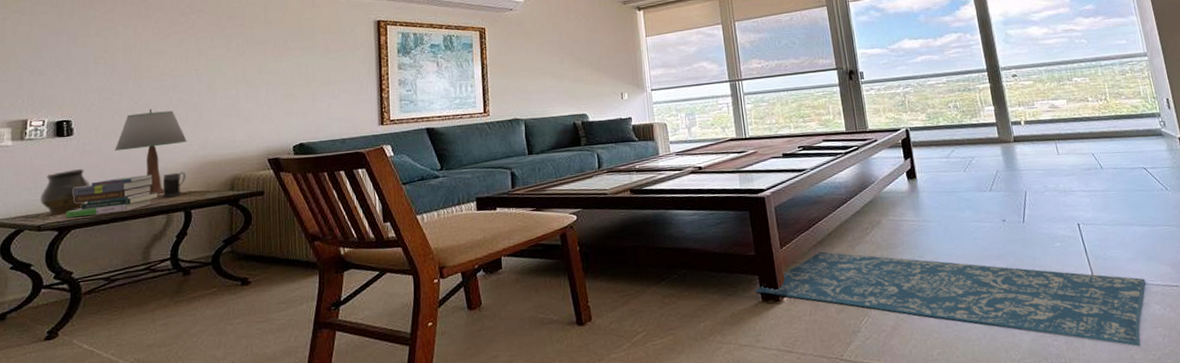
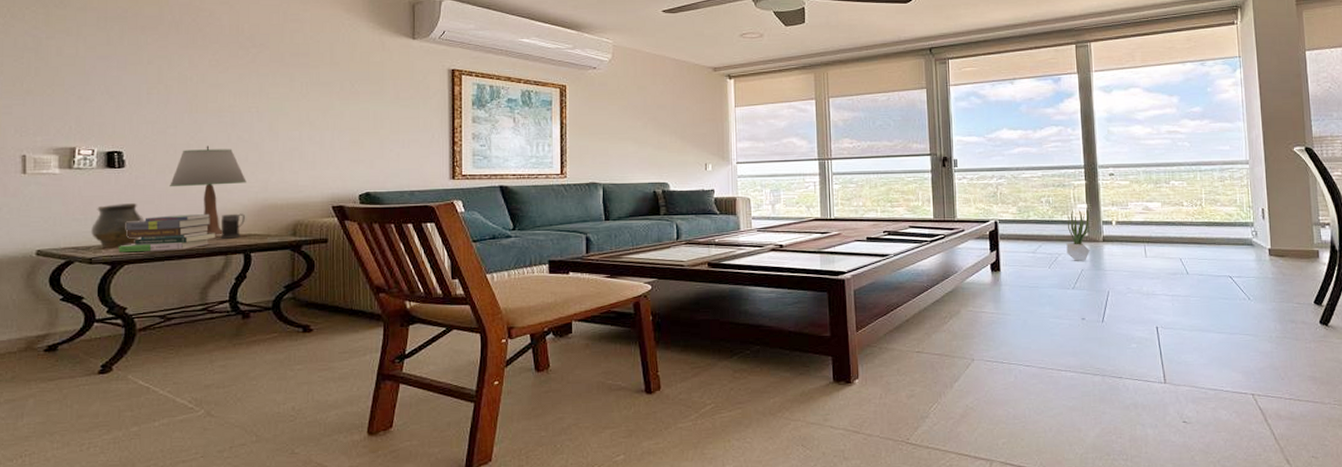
rug: present [754,251,1146,346] -> none [826,337,1215,448]
potted plant: none [975,111,1003,163] -> present [1066,209,1091,261]

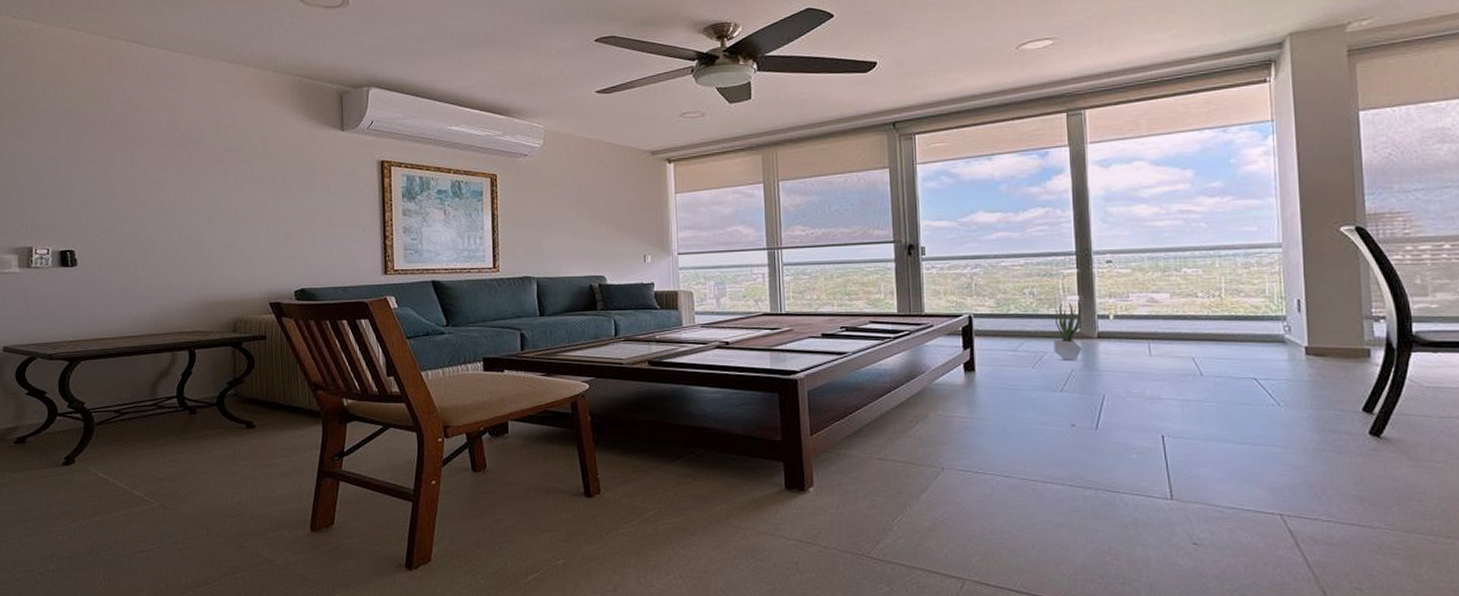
vase: present [90,202,146,248] -> none [49,300,98,345]
books: present [118,214,215,253] -> none [75,311,161,349]
table lamp: present [170,145,246,235] -> none [118,243,188,332]
mug: present [220,213,245,239] -> none [166,310,188,336]

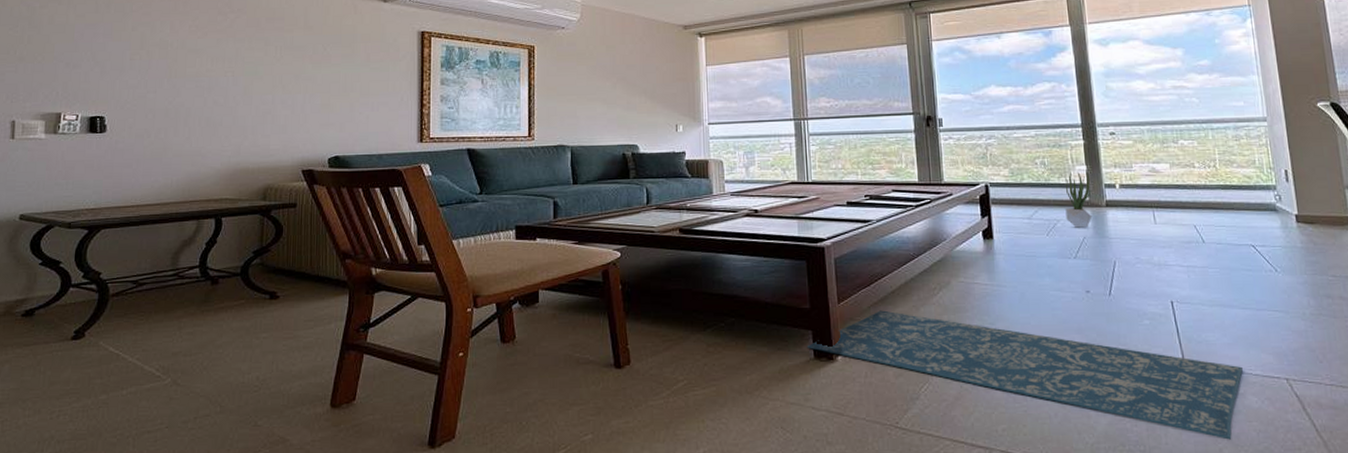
rug: none [778,443,1234,574] -> present [806,310,1243,440]

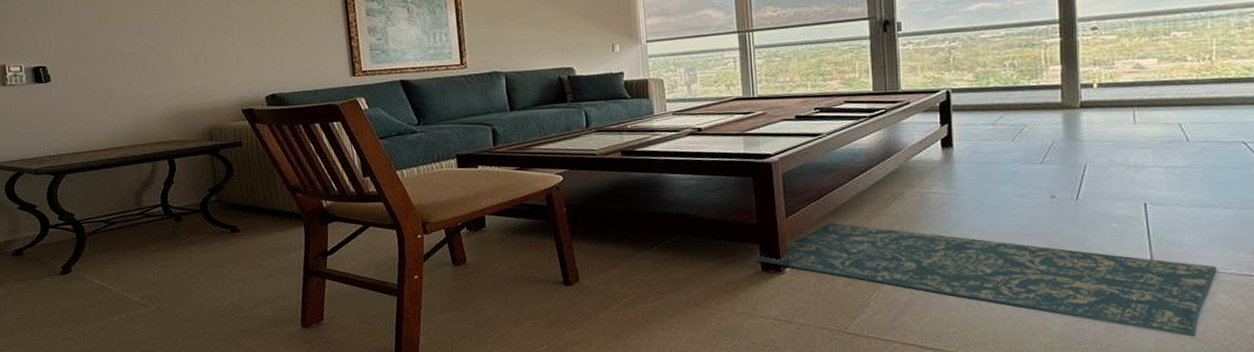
potted plant: present [1064,171,1092,228] -> none [1034,71,1065,132]

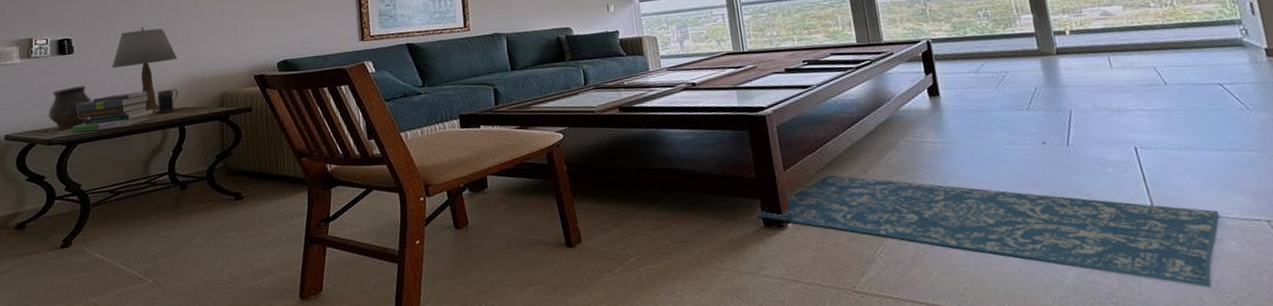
vase: none [31,115,77,160] -> present [48,85,94,130]
books: none [57,123,140,163] -> present [72,91,153,133]
table lamp: none [92,56,160,143] -> present [112,27,177,111]
mug: none [143,121,164,146] -> present [157,88,178,114]

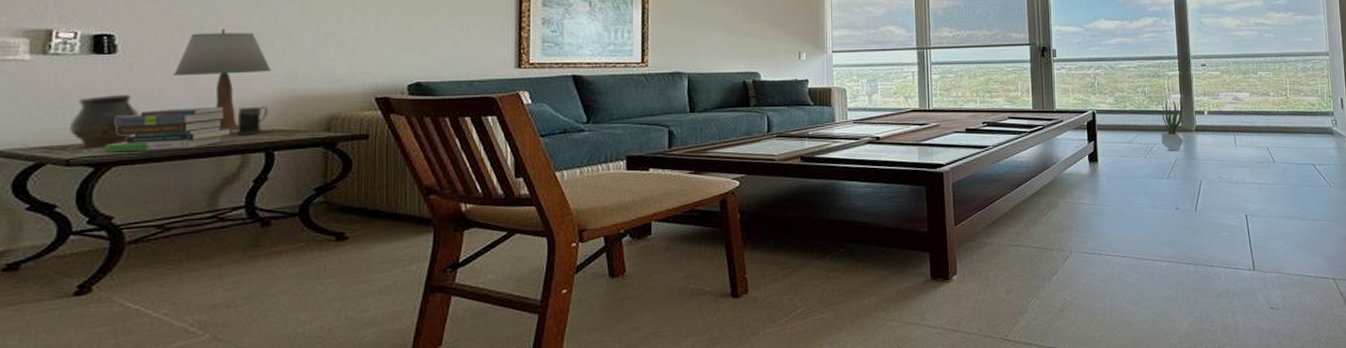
rug: present [755,175,1219,287] -> none [924,231,1300,334]
potted plant: none [1009,19,1043,79] -> present [1161,99,1184,151]

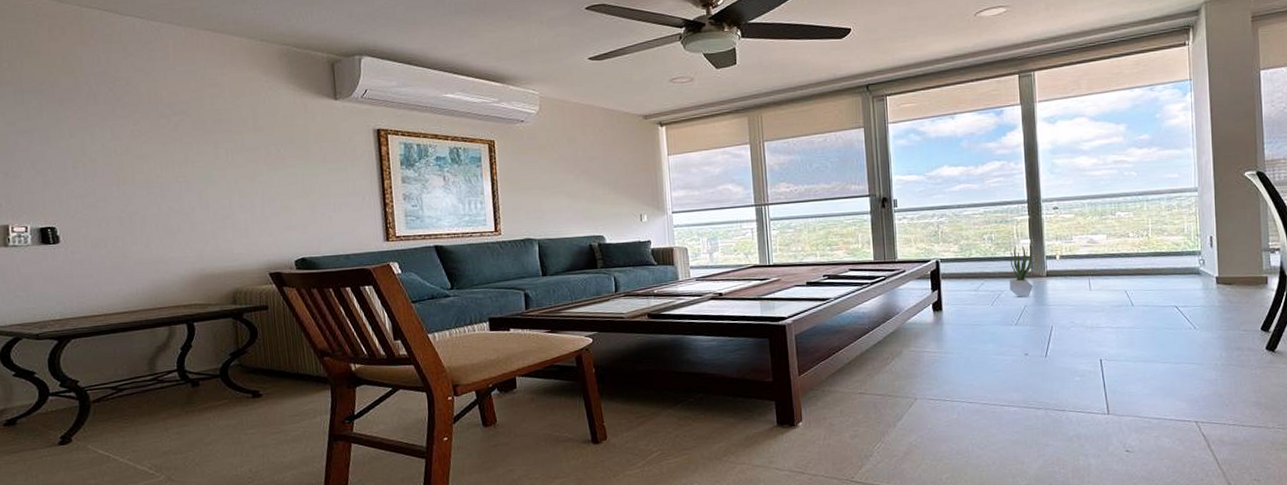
vase: present [68,93,142,148] -> none [33,277,87,324]
books: present [104,107,230,153] -> none [63,286,157,328]
table lamp: present [173,29,271,131] -> none [106,217,182,307]
mug: present [236,106,268,136] -> none [161,284,184,310]

